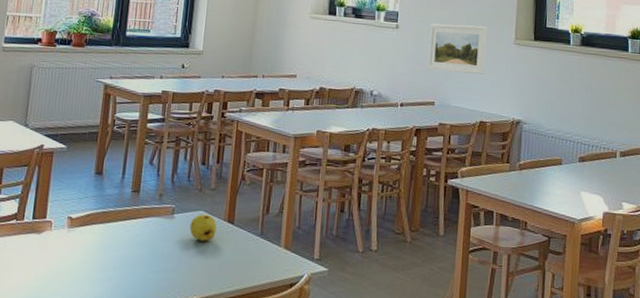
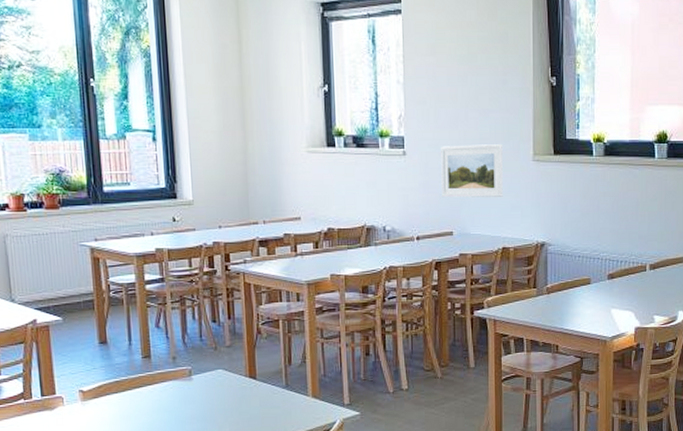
fruit: present [189,214,217,241] -> none [210,372,239,399]

